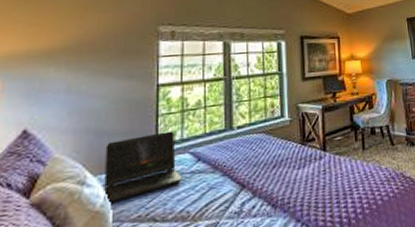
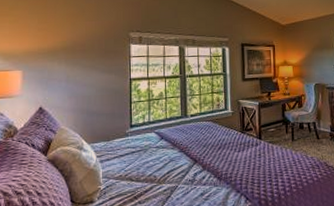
laptop computer: present [104,131,183,203] -> none [95,115,150,165]

